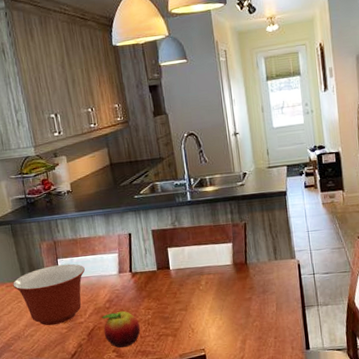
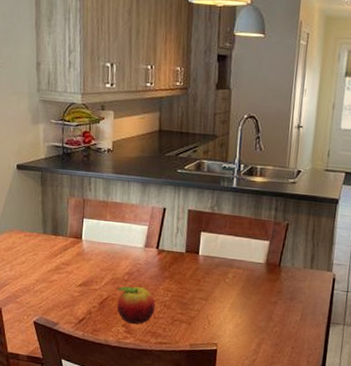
mixing bowl: present [13,263,85,326] -> none [32,224,110,286]

